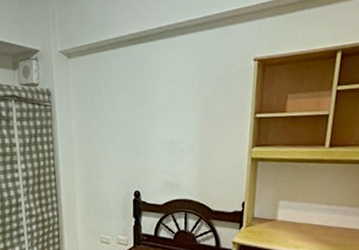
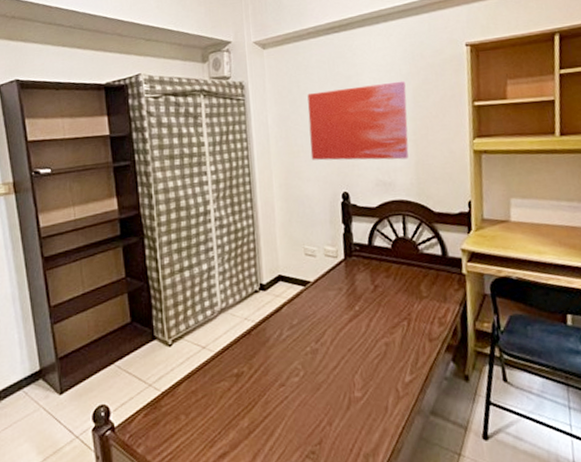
wall art: none [107,92,196,164] -> present [307,80,409,161]

